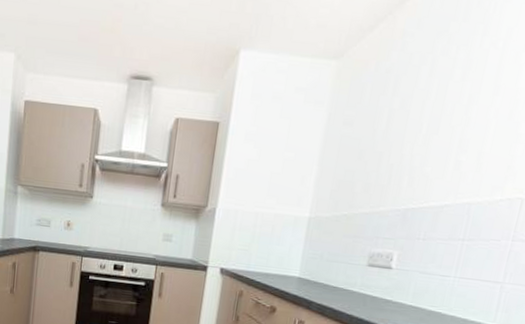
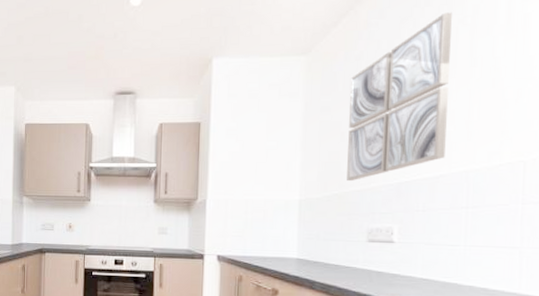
wall art: none [357,31,487,203] -> present [347,12,452,182]

